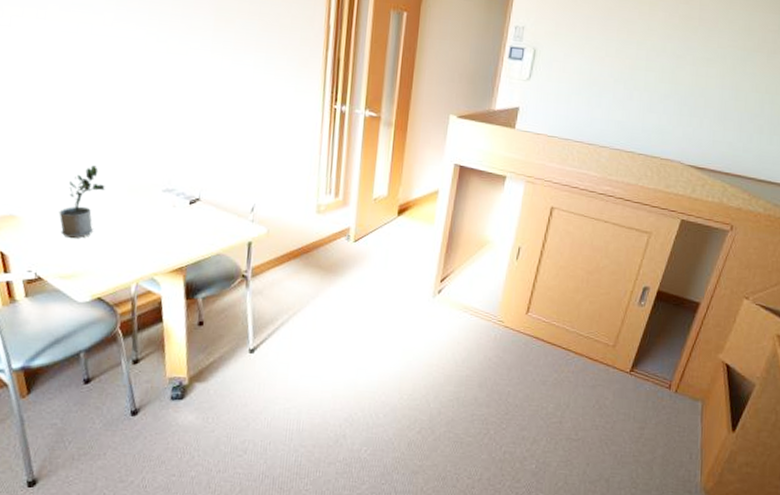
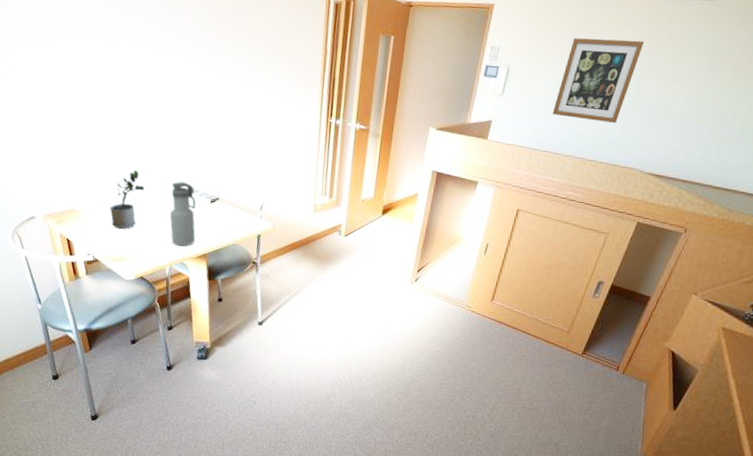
water bottle: none [137,179,171,259] -> present [169,181,196,247]
wall art: none [584,19,677,112] -> present [552,38,645,124]

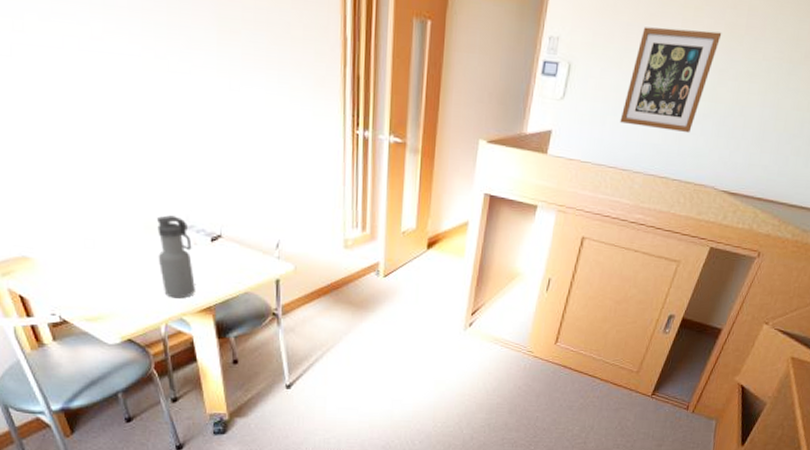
potted plant: present [110,170,145,229] -> none [74,202,120,280]

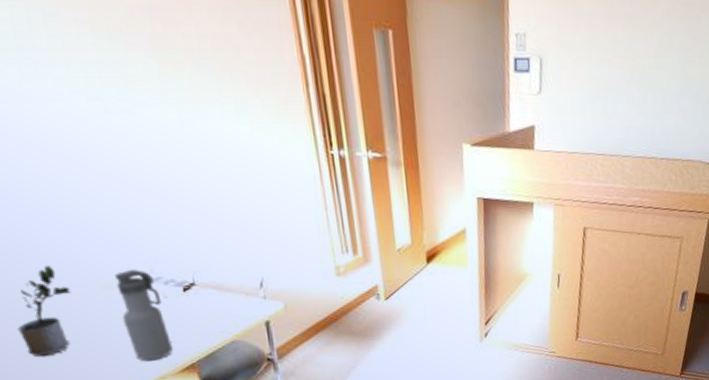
potted plant: none [74,202,120,280] -> present [17,266,71,357]
wall art: present [619,27,722,134] -> none [599,13,681,112]

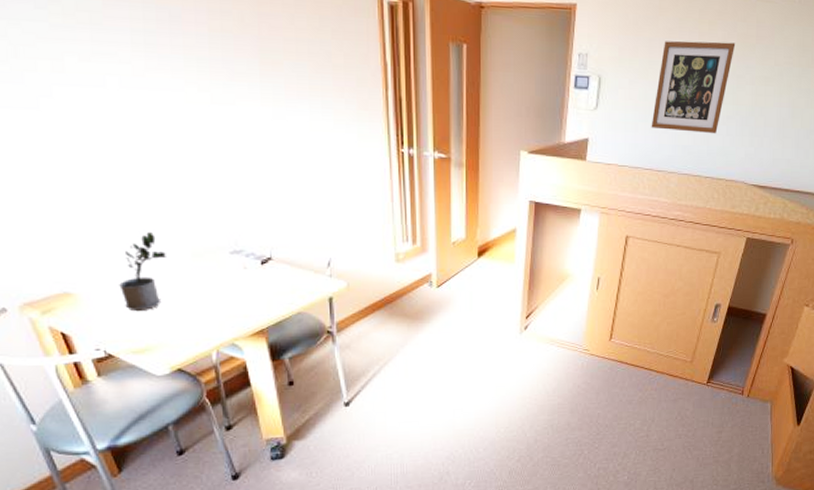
water bottle: present [115,269,173,362] -> none [205,242,246,324]
wall art: none [599,13,681,112] -> present [651,41,736,134]

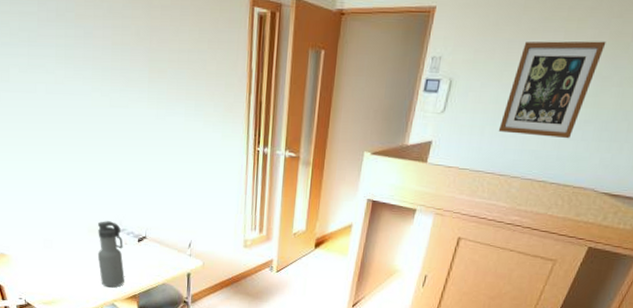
potted plant: present [119,232,166,310] -> none [37,210,70,272]
water bottle: none [205,242,246,324] -> present [97,221,125,288]

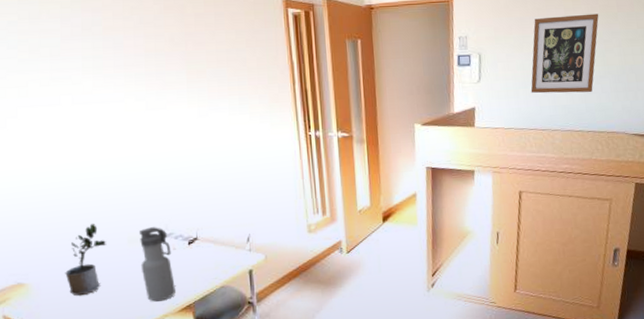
potted plant: none [37,210,70,272] -> present [65,224,106,296]

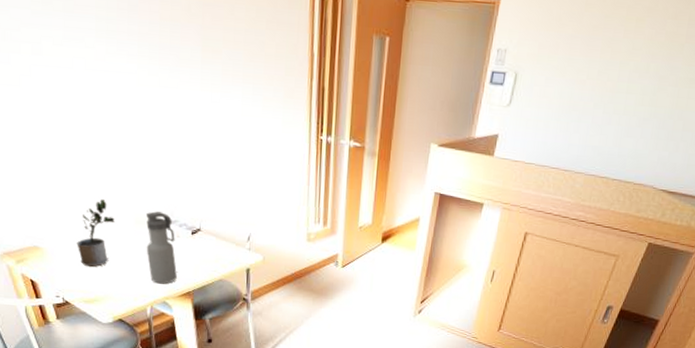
wall art: present [530,13,599,94] -> none [562,38,663,136]

